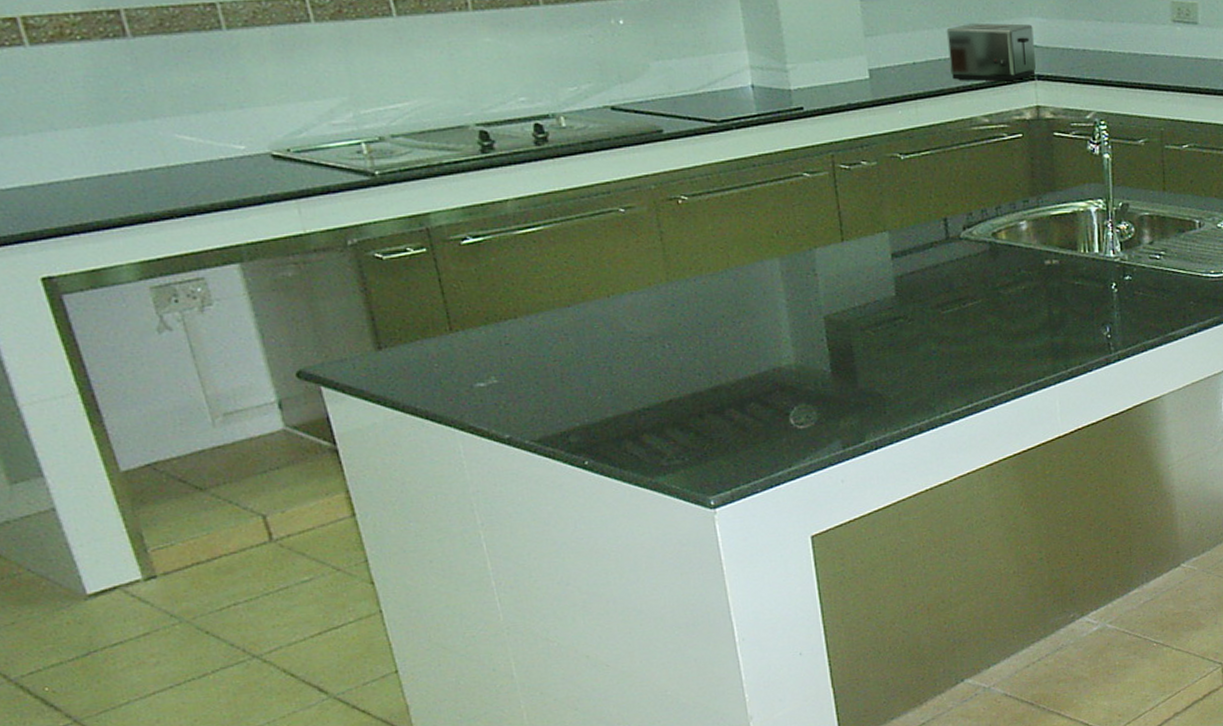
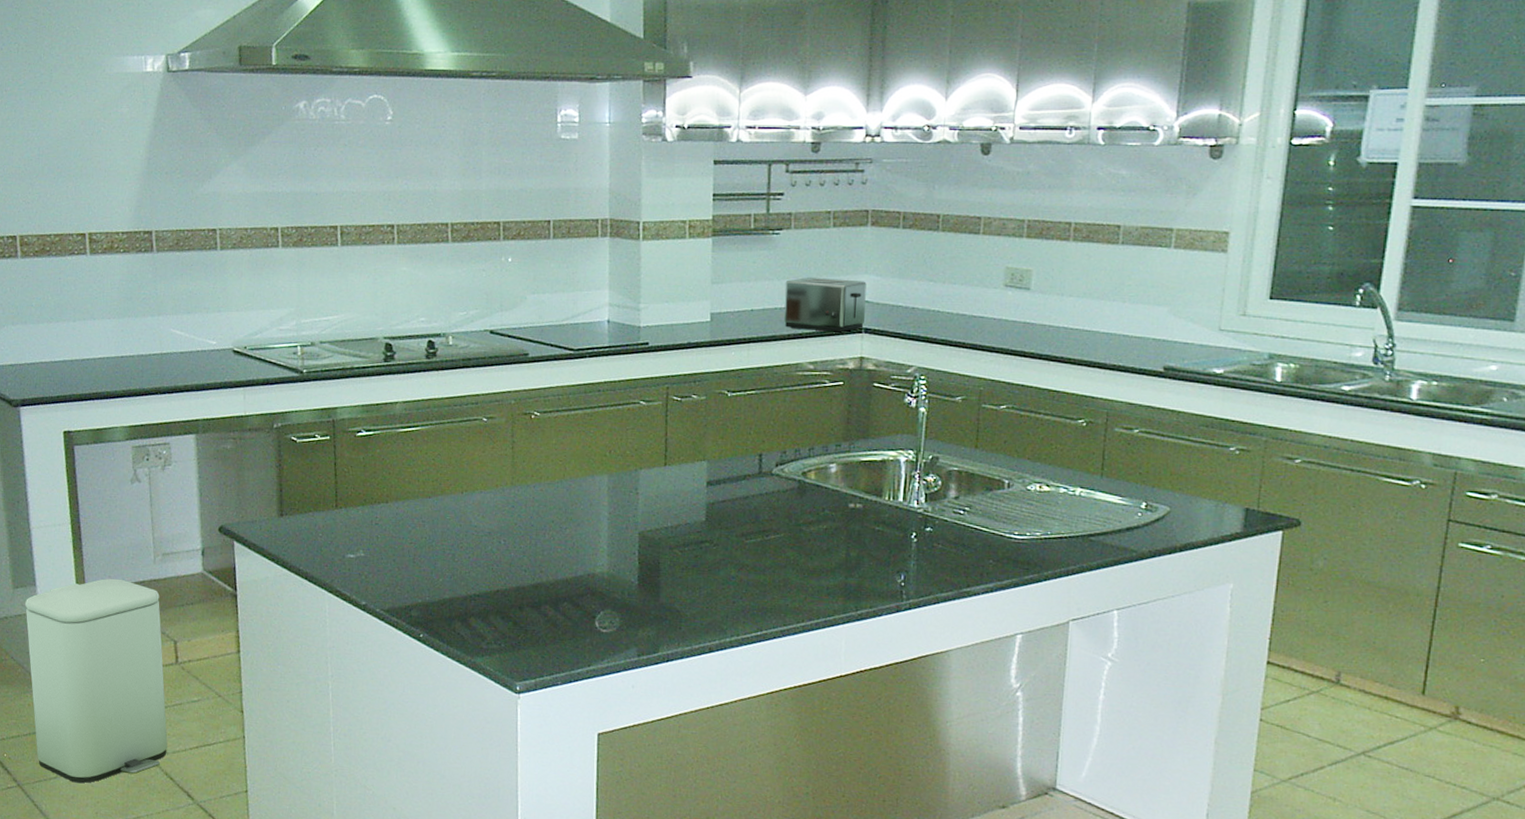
pedal bin: none [32,452,280,704] -> present [25,578,168,783]

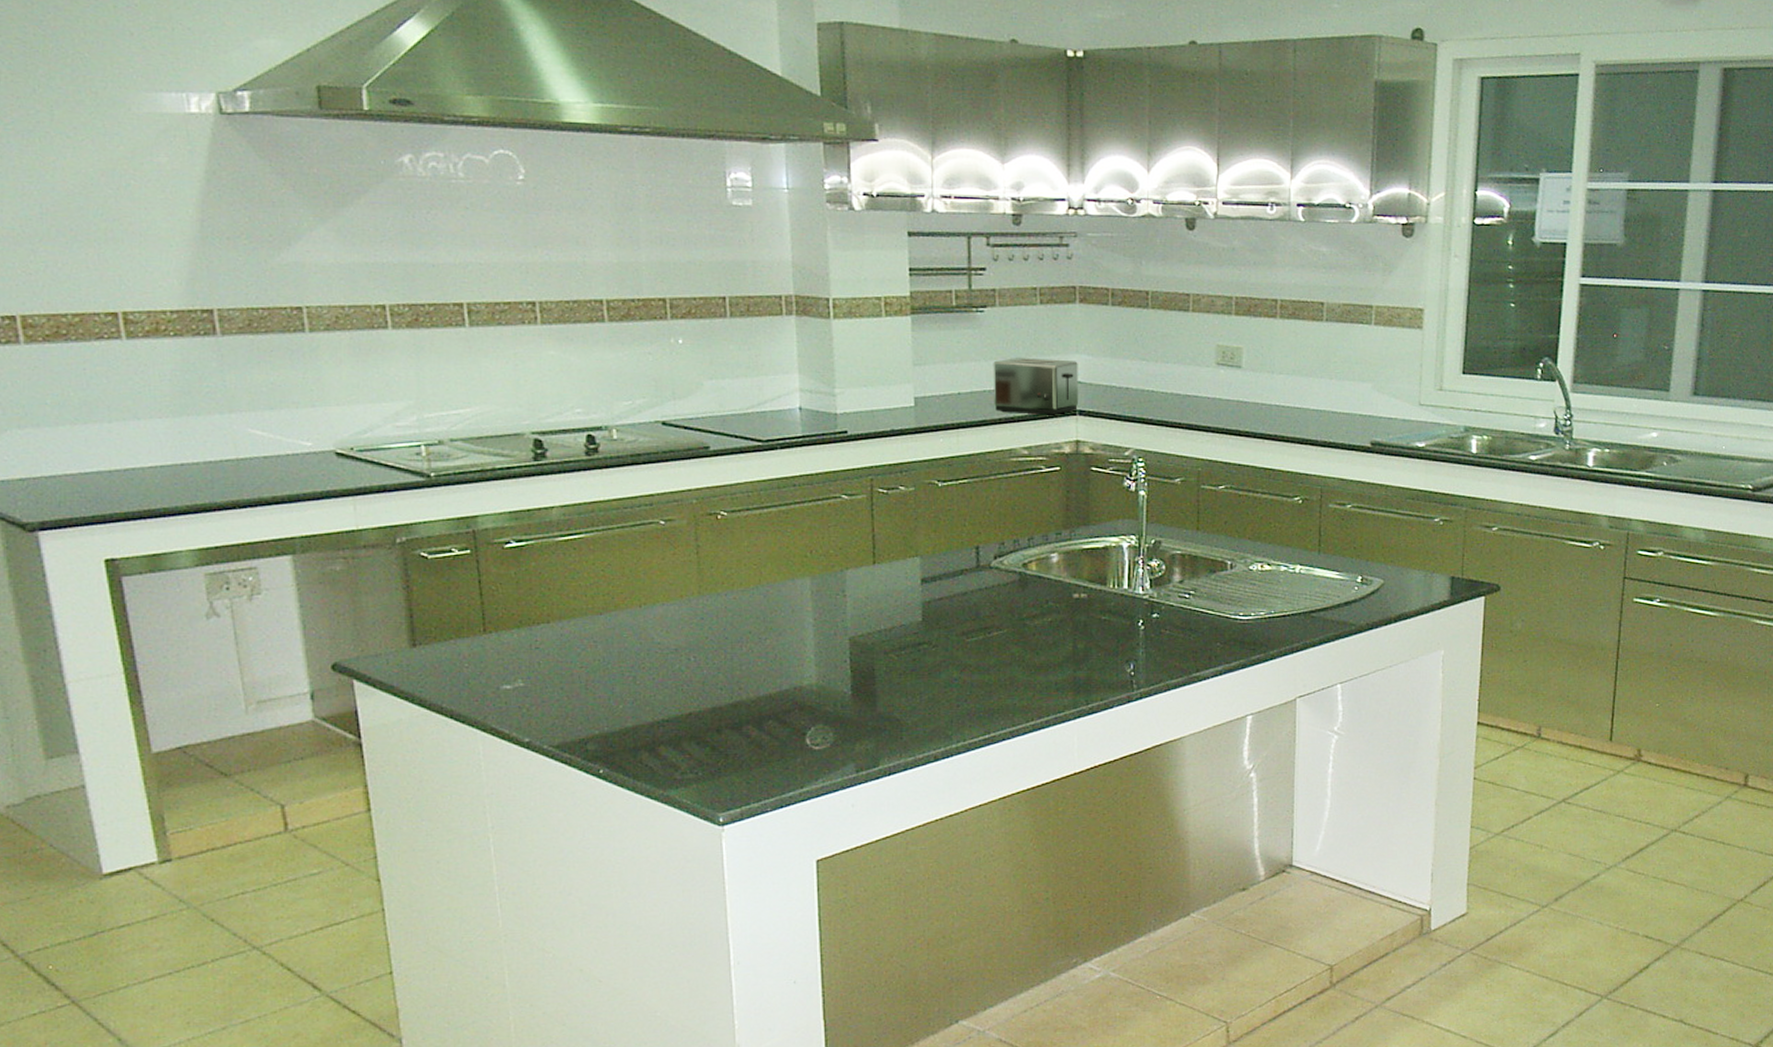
pedal bin: present [25,578,168,783] -> none [65,736,281,990]

